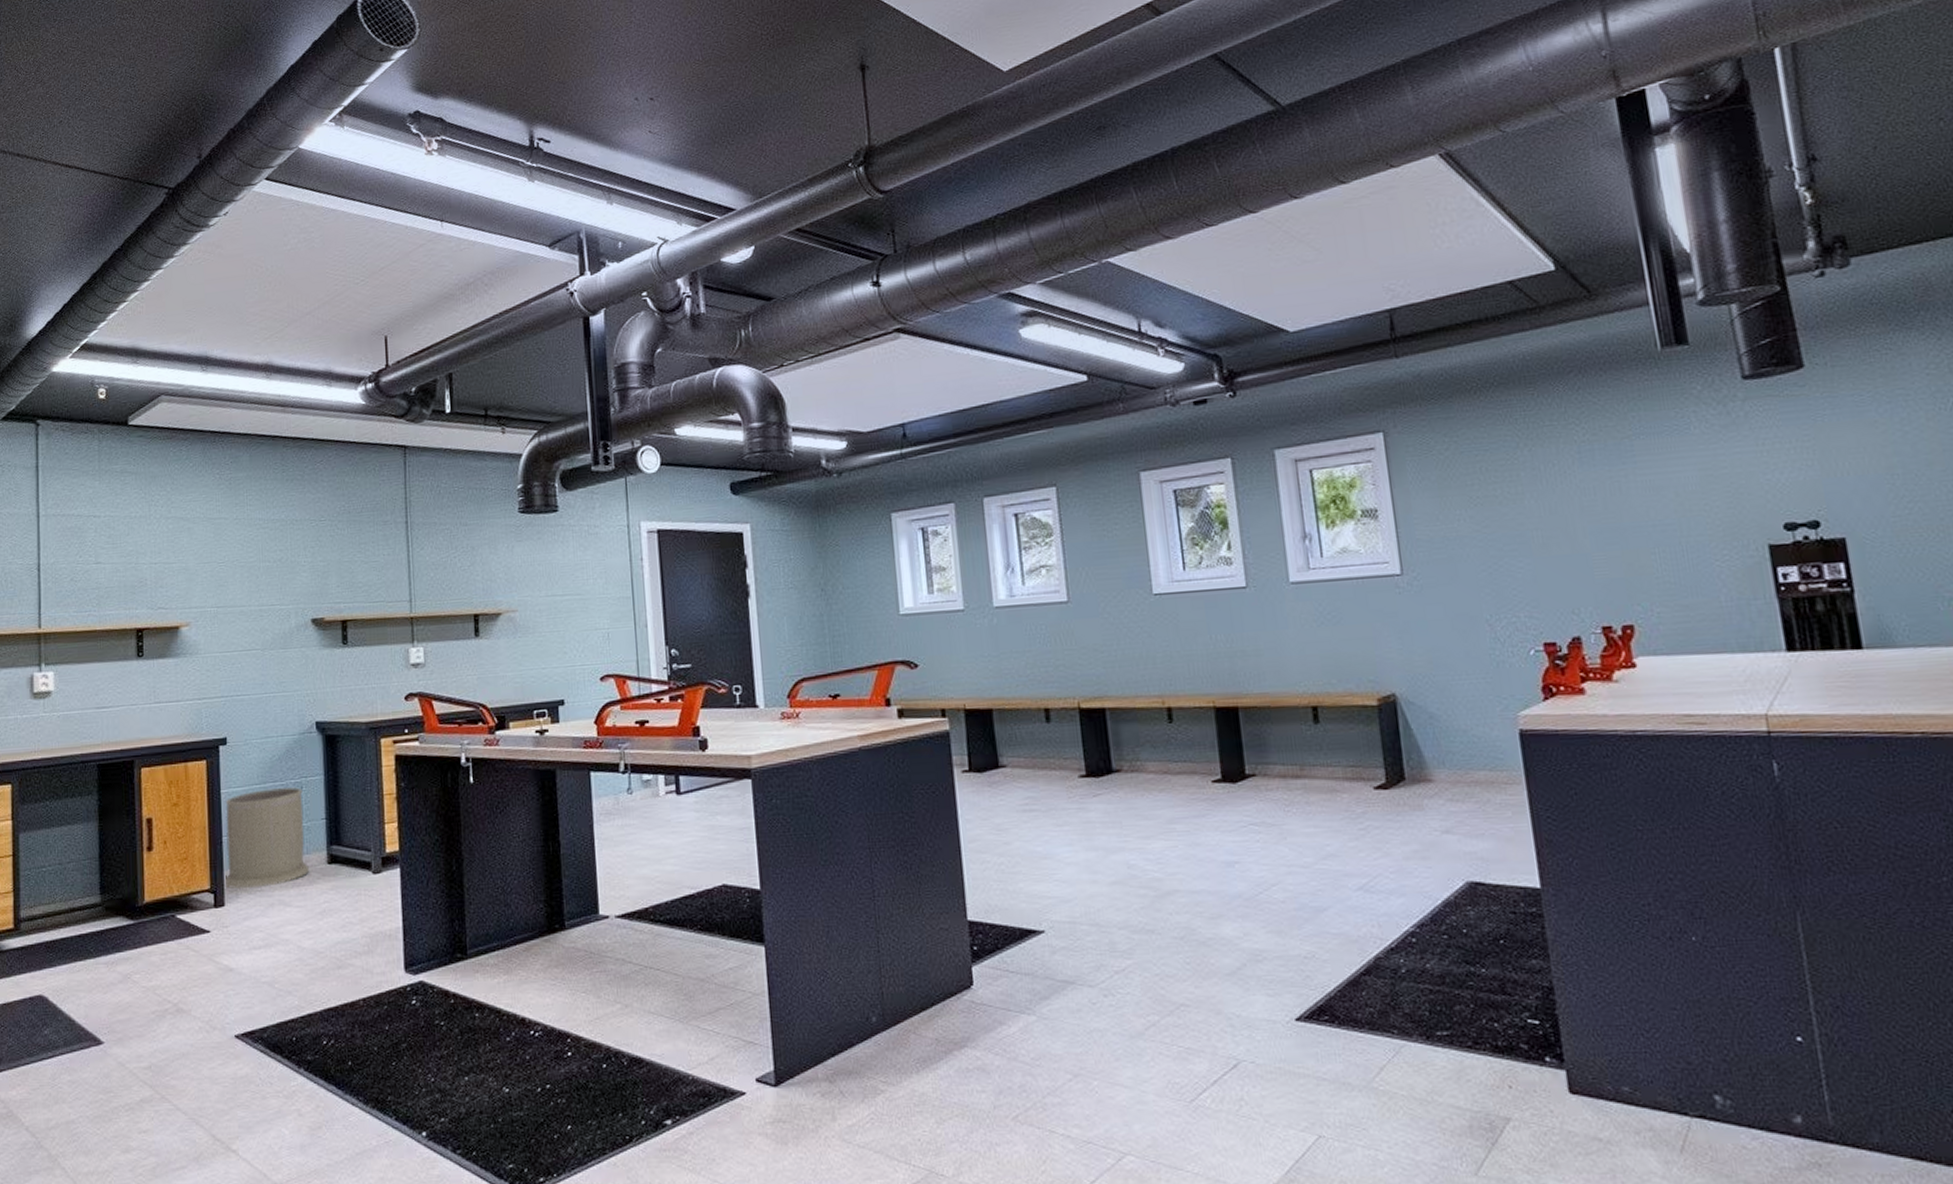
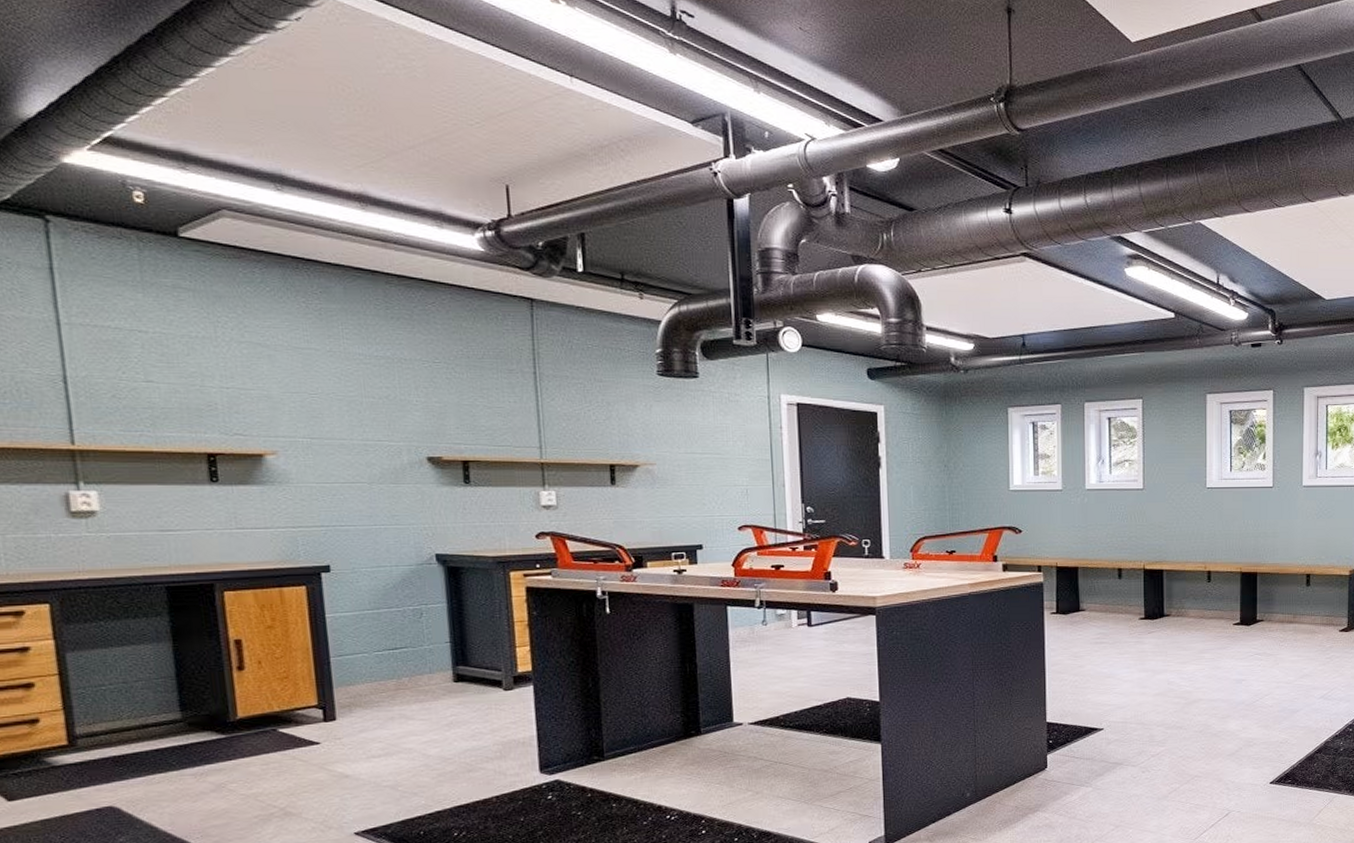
trash can: present [223,787,310,889] -> none [331,613,434,704]

